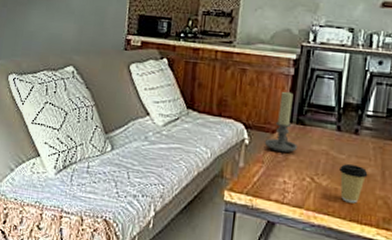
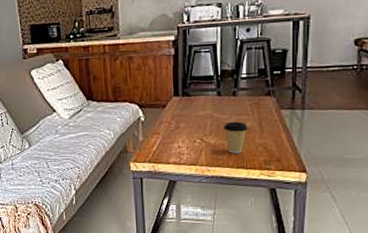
candle holder: present [264,91,299,153] -> none [157,69,187,123]

